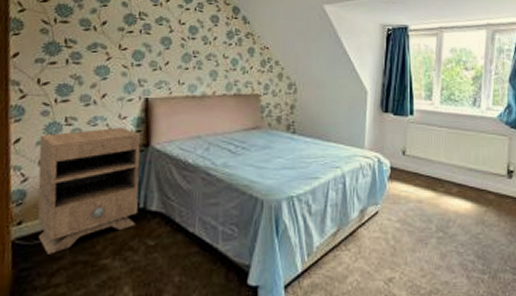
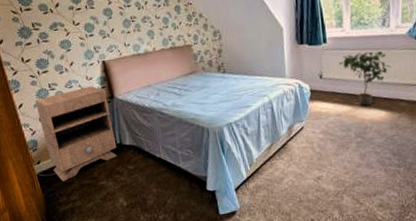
potted plant: none [425,131,481,195] -> present [339,51,392,107]

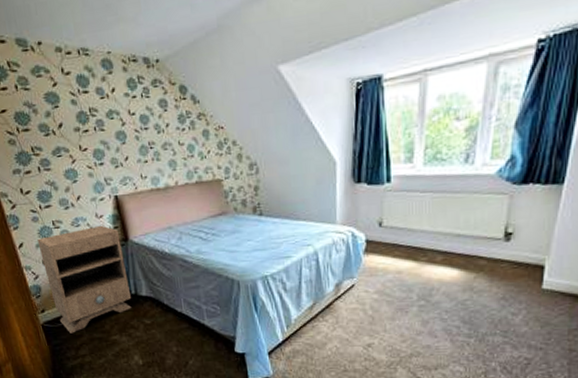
potted plant: present [339,51,392,107] -> none [405,195,472,264]

